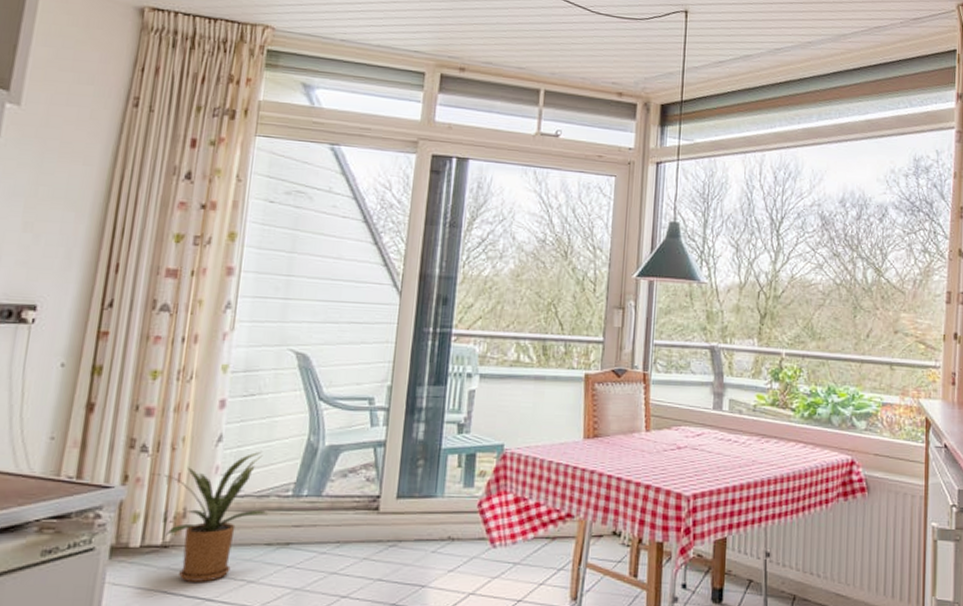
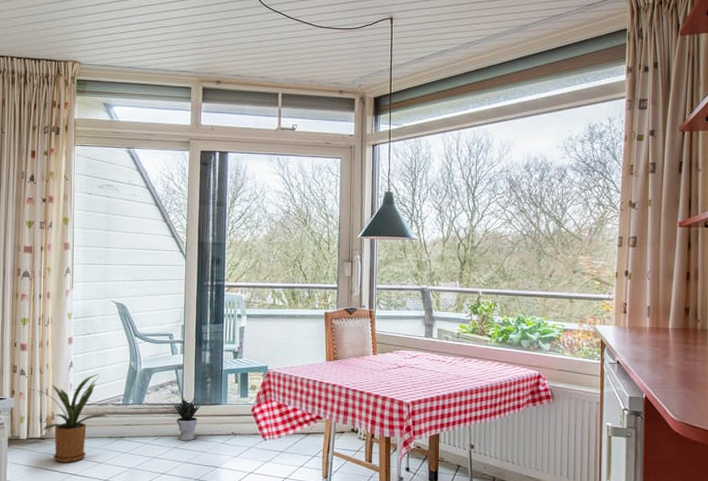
potted plant: none [366,484,408,549] -> present [173,395,201,441]

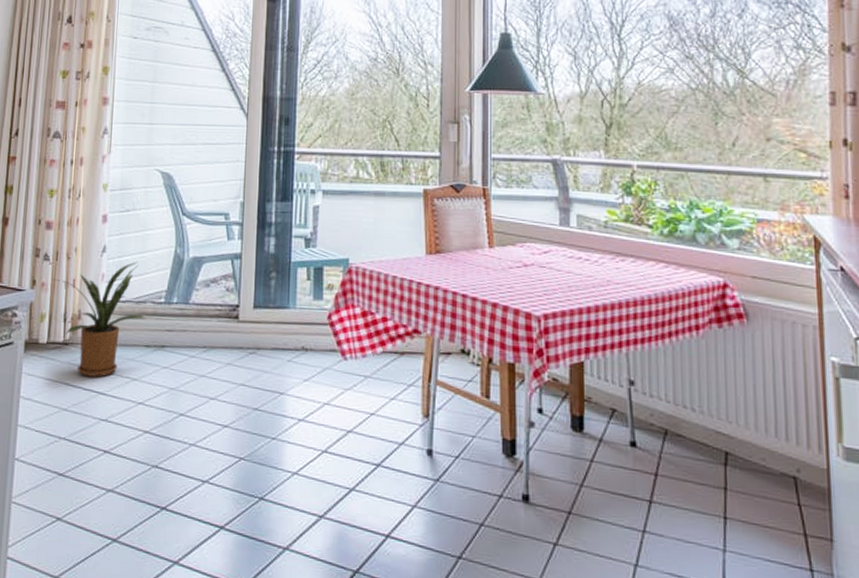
potted plant: present [173,395,201,441] -> none [227,295,263,356]

